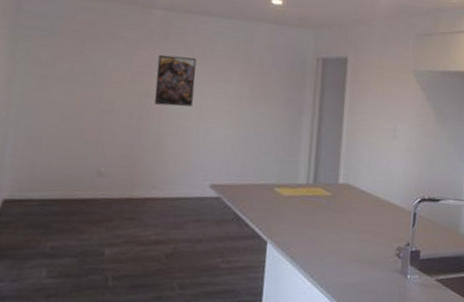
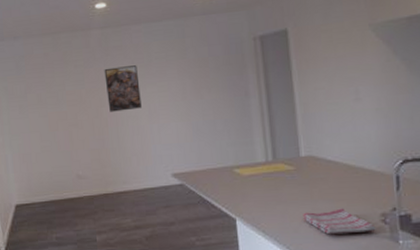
dish towel: none [331,239,391,266] -> present [303,208,376,235]

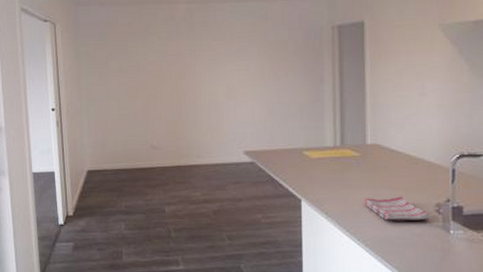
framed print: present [104,65,142,112] -> none [187,42,220,86]

